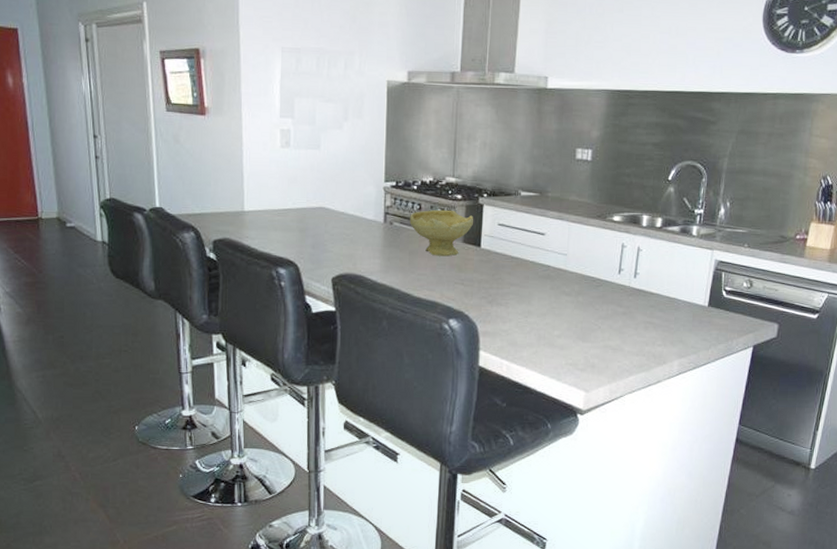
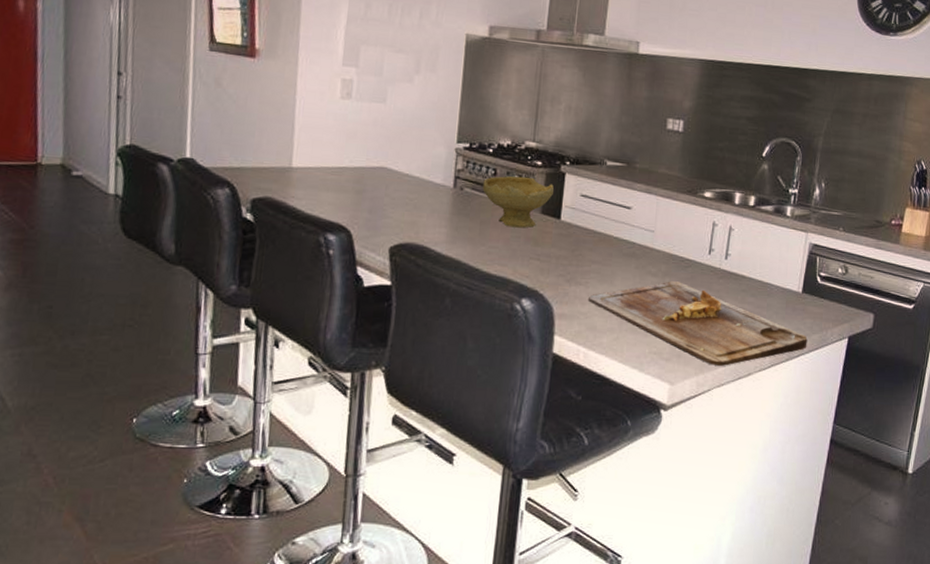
cutting board: none [509,299,714,375] -> present [589,281,808,366]

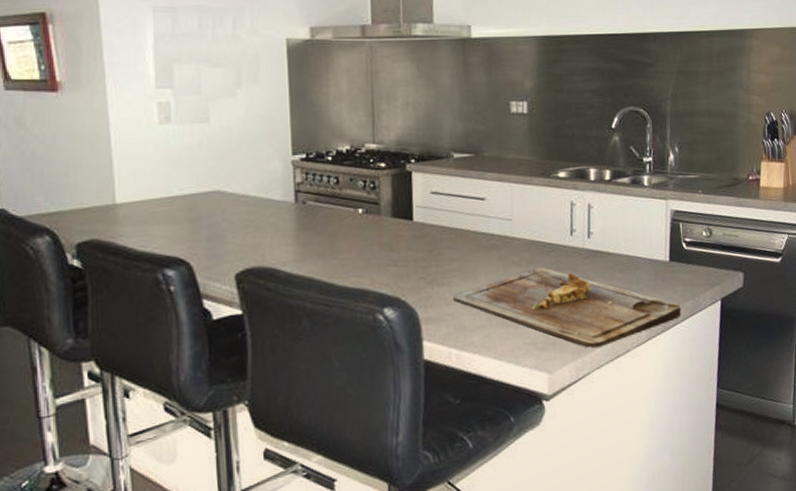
bowl: present [482,176,555,228] -> none [326,180,403,236]

